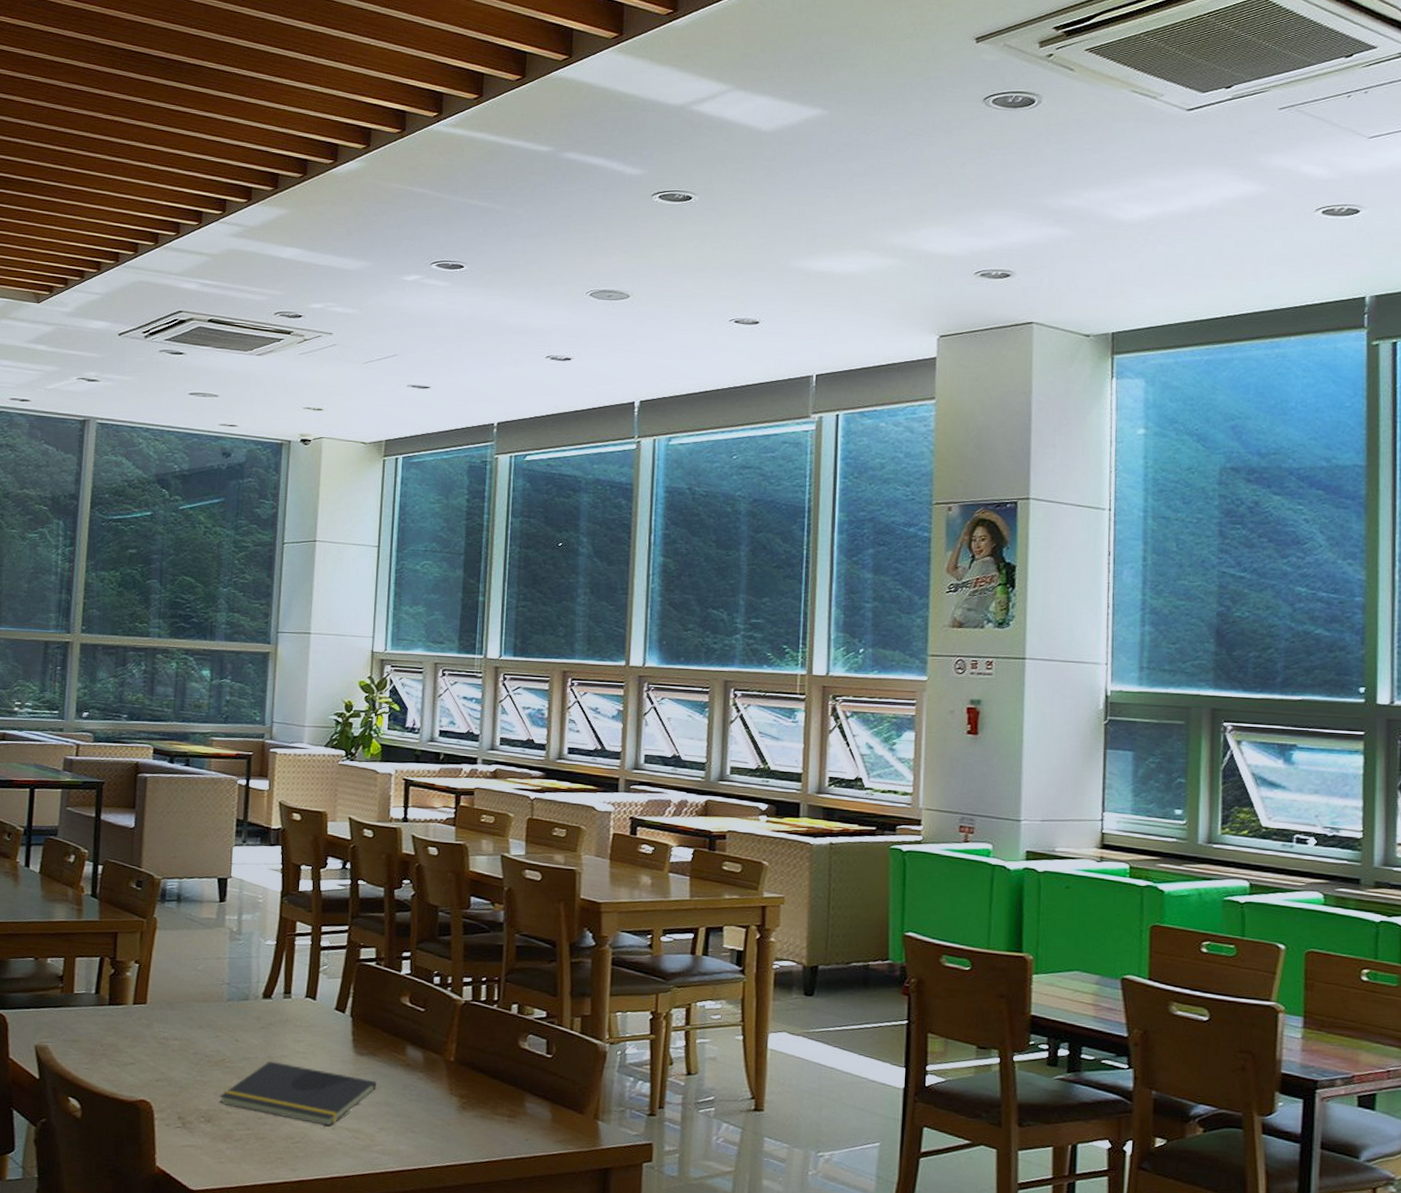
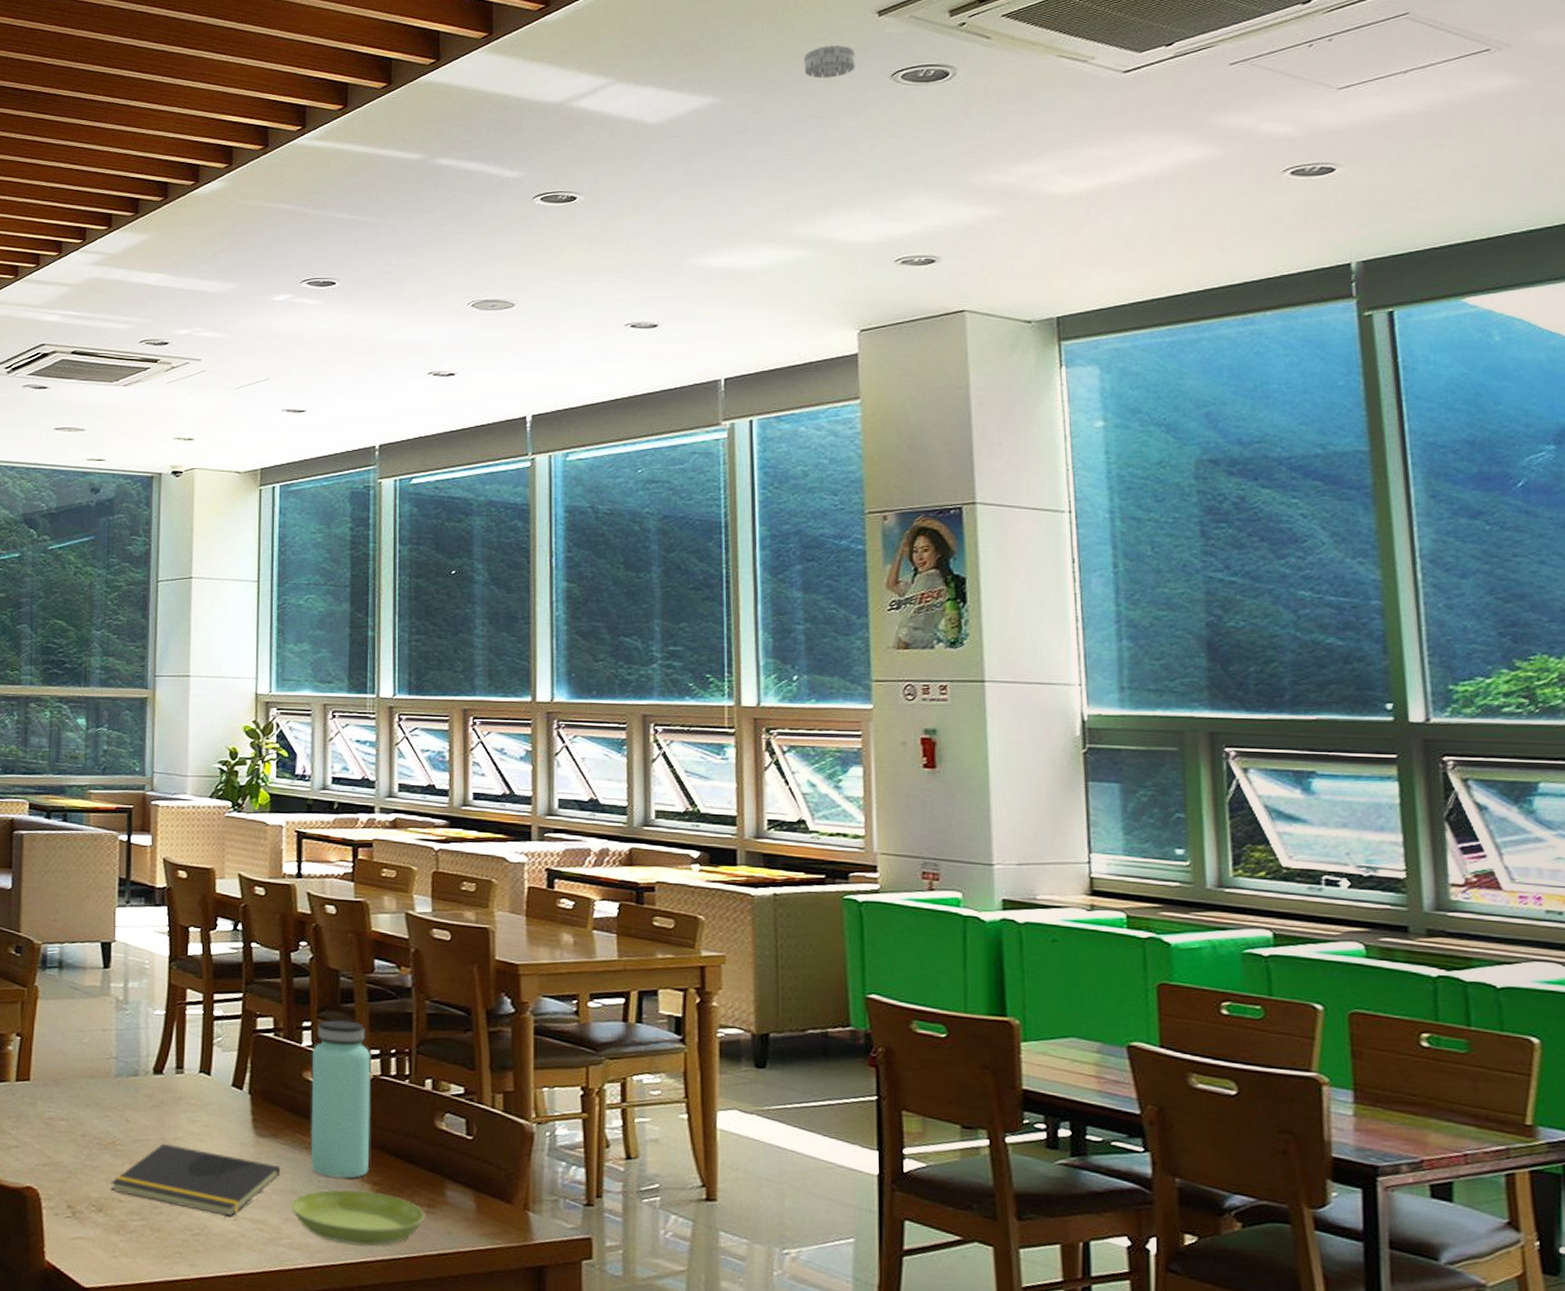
saucer: none [385,1102,506,1152] -> present [291,1189,425,1246]
bottle: none [404,951,464,1092] -> present [310,1020,371,1179]
smoke detector: none [906,67,953,98] -> present [804,45,855,79]

